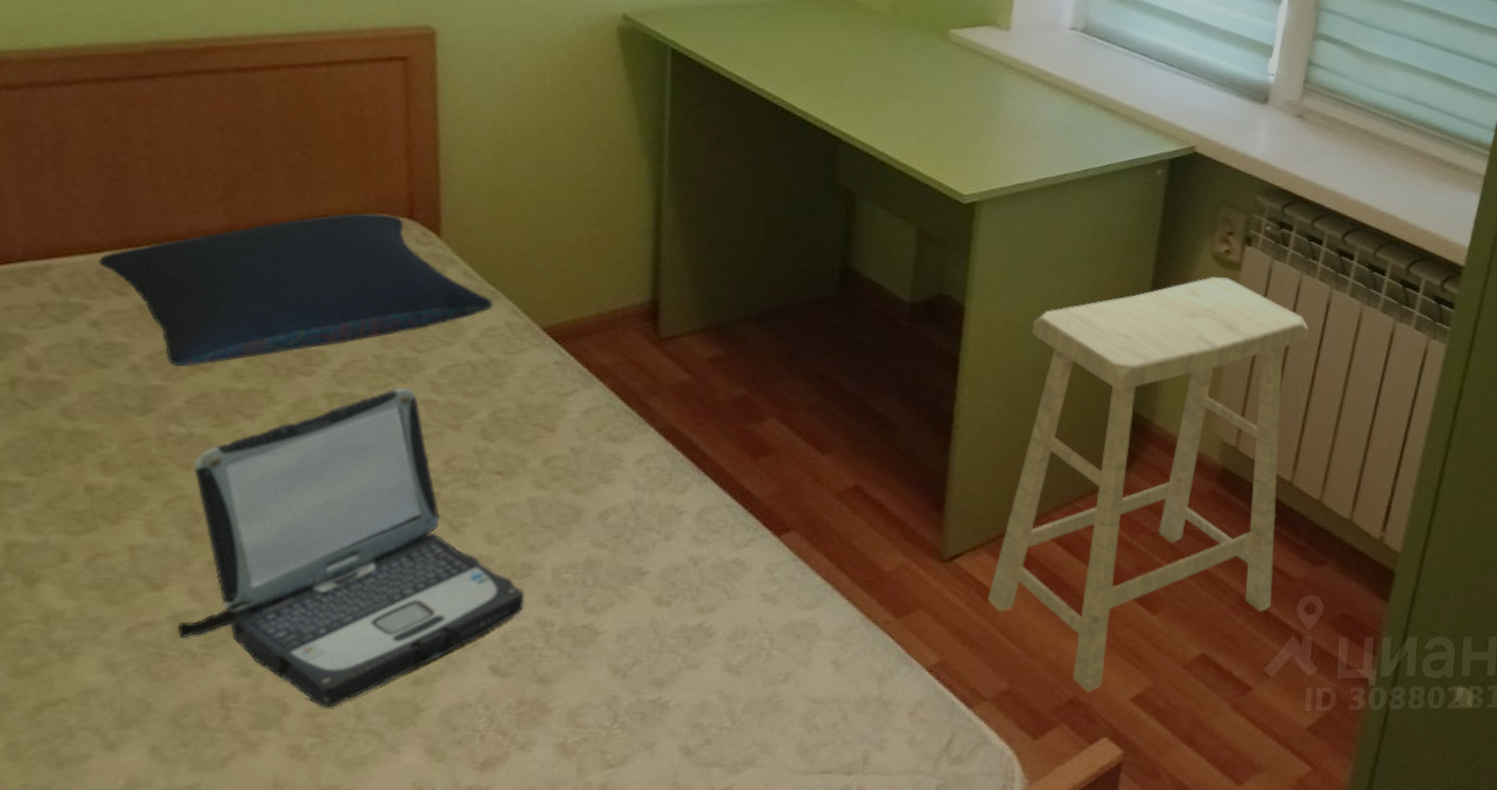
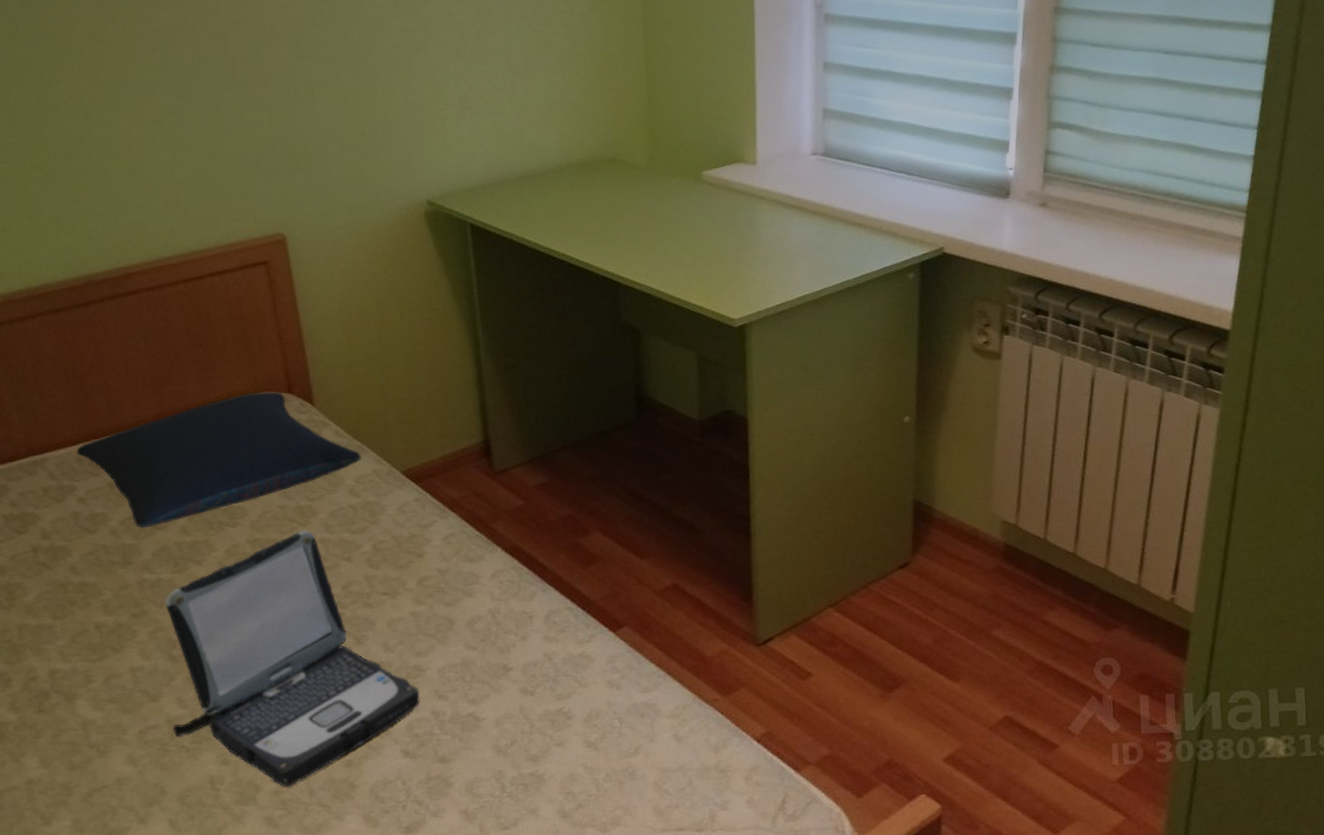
stool: present [987,277,1309,692] -> none [800,367,1076,754]

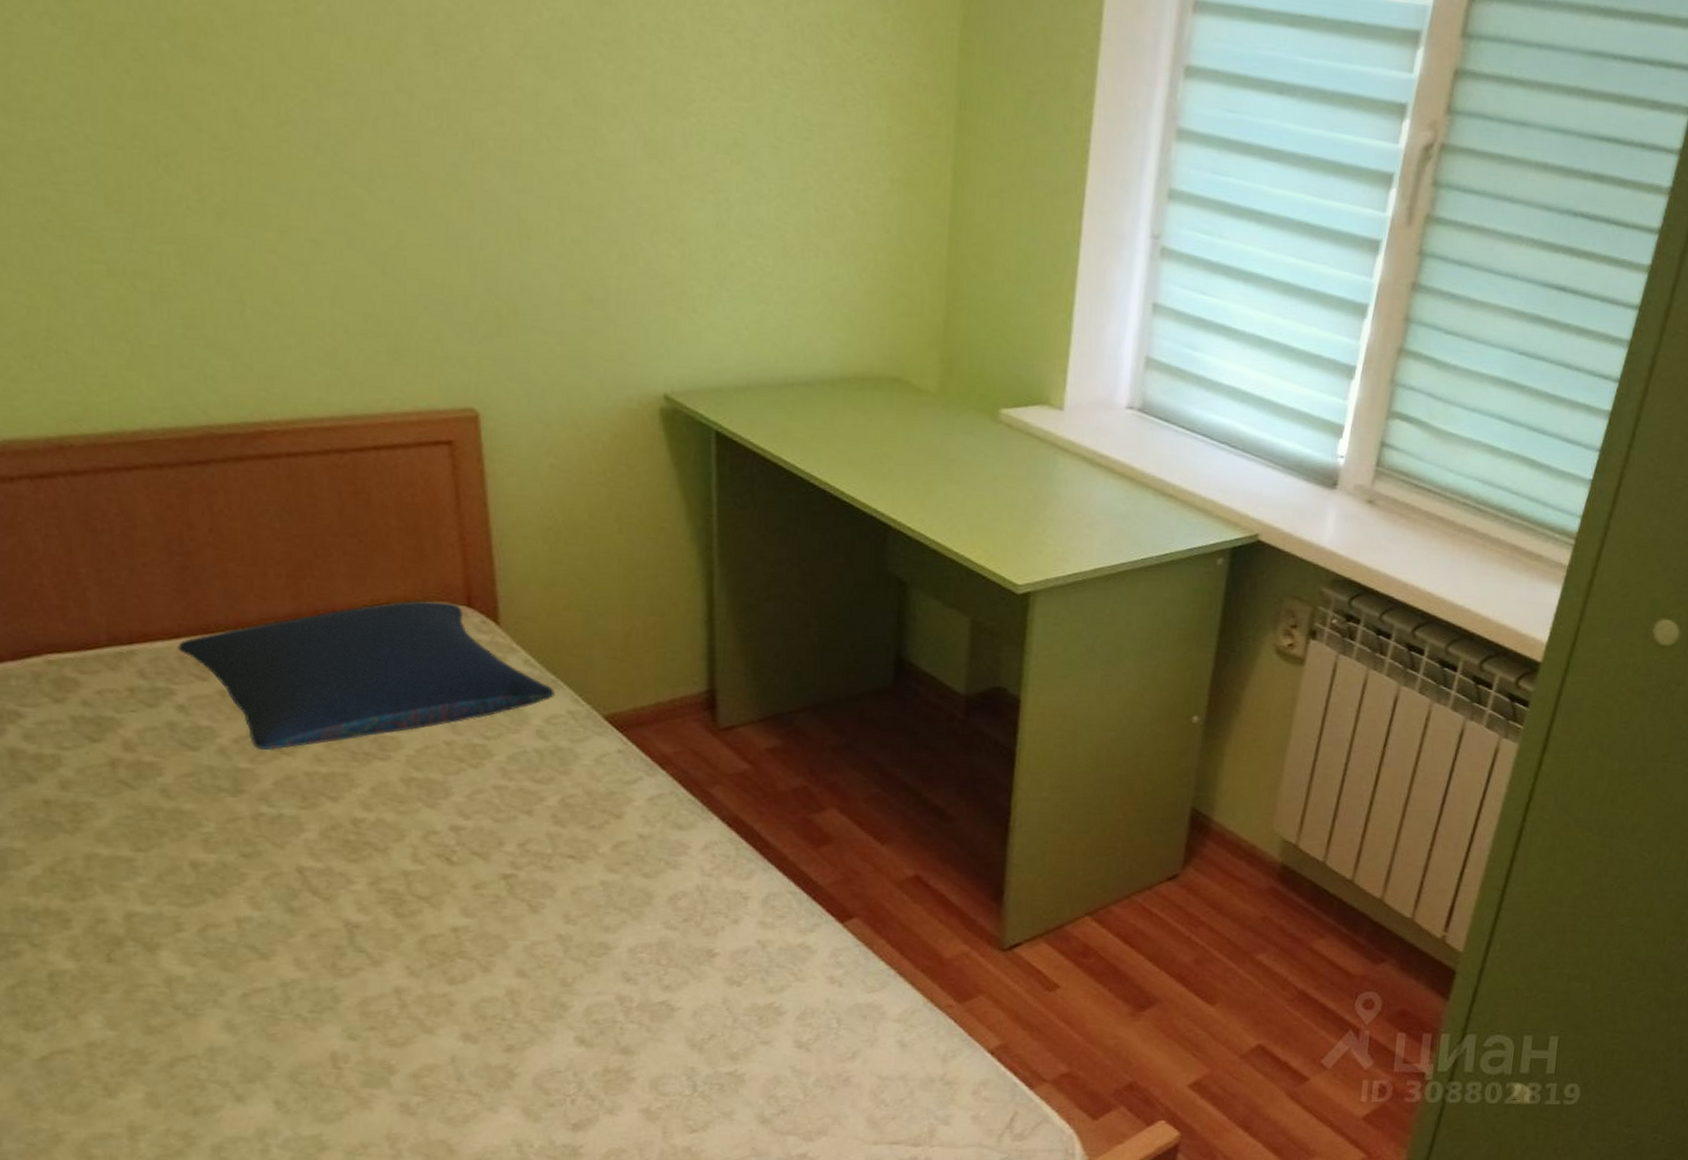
laptop: present [165,530,420,787] -> none [286,773,604,1071]

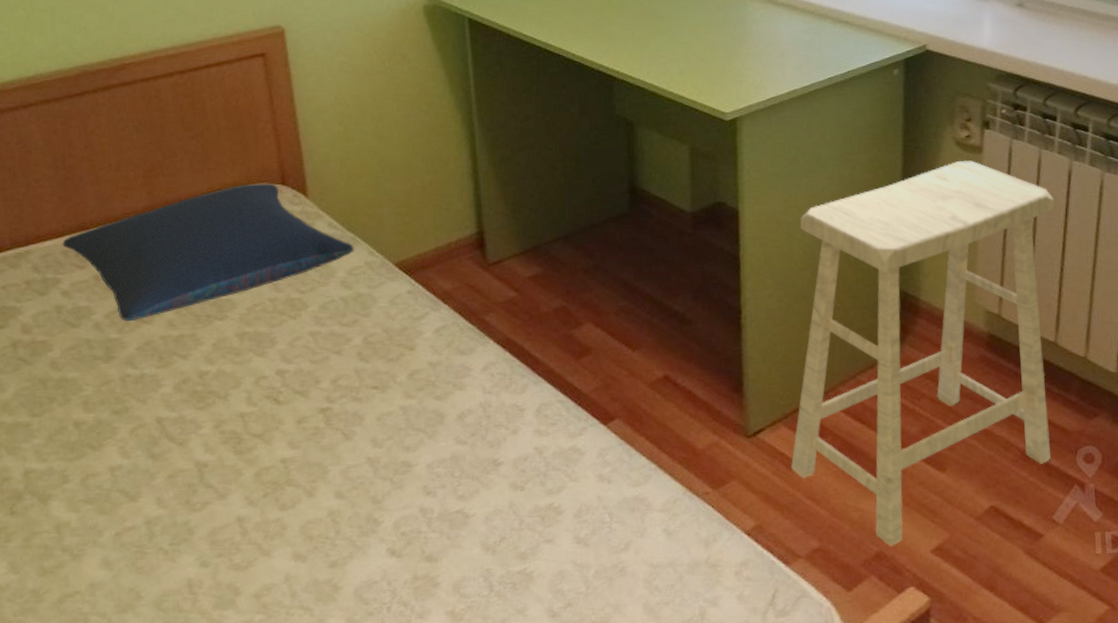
stool: none [1046,671,1374,1077] -> present [790,160,1054,546]

